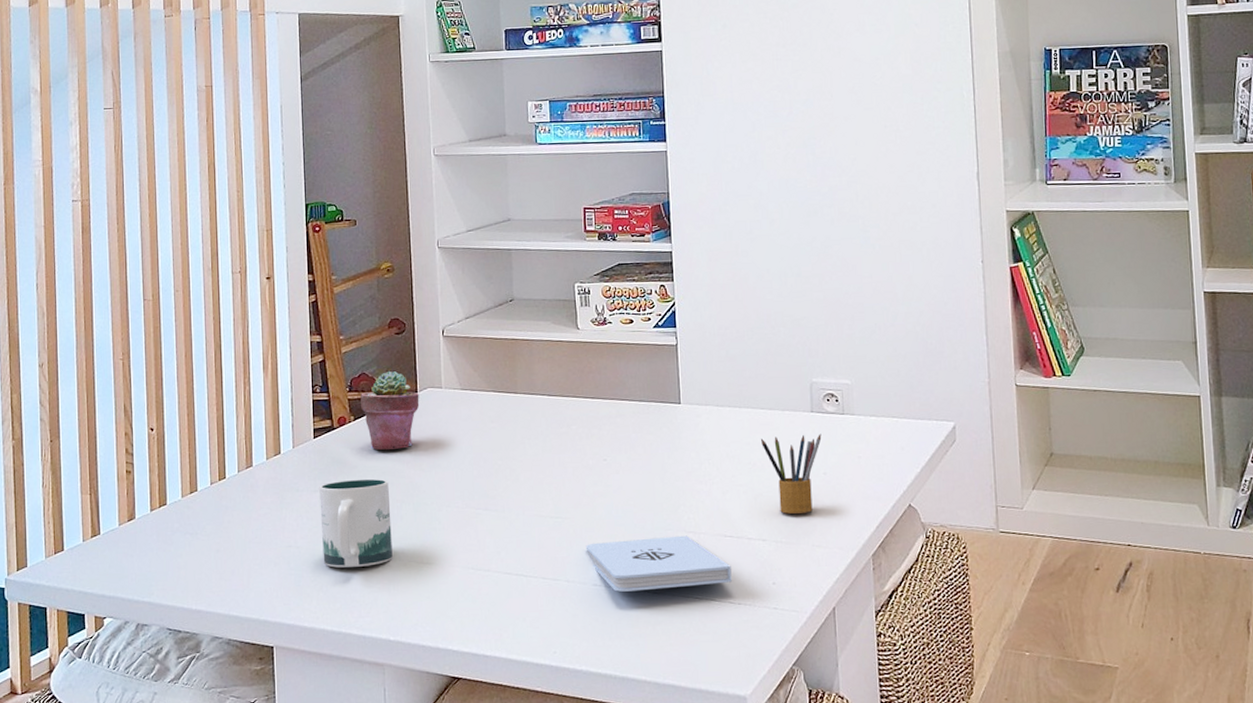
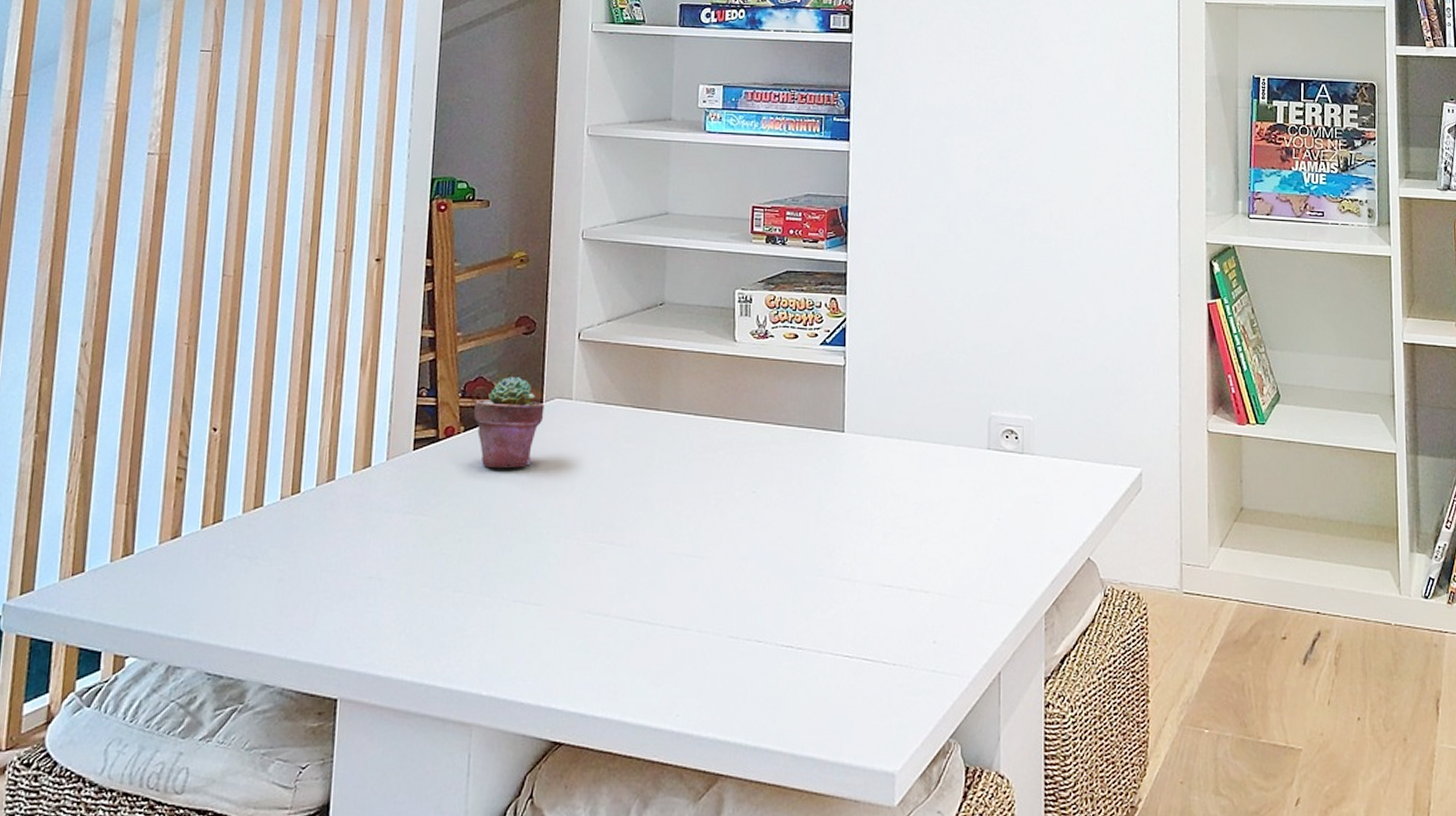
mug: present [319,478,393,568] -> none [410,501,498,605]
notepad: present [585,535,732,592] -> none [724,583,888,646]
pencil box: present [760,433,822,514] -> none [930,473,997,563]

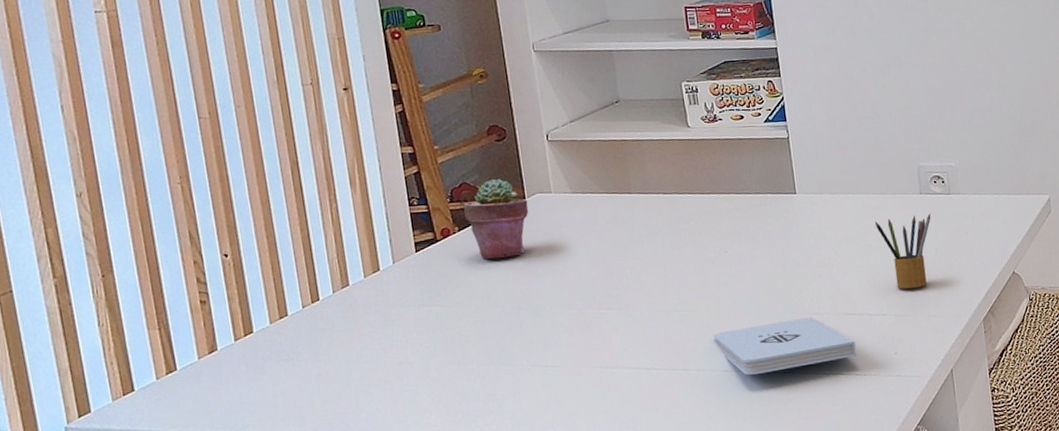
notepad: none [724,583,888,646] -> present [713,317,857,375]
pencil box: none [930,473,997,563] -> present [874,213,931,289]

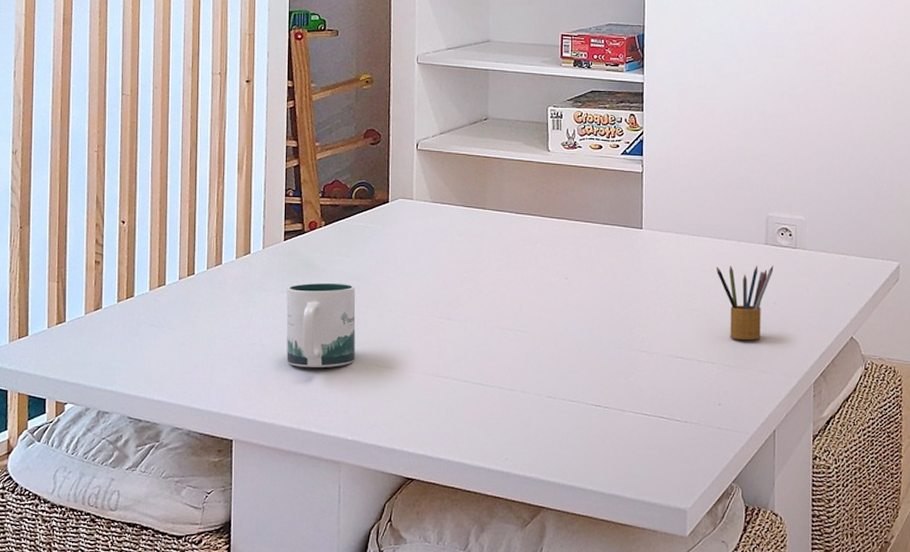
mug: none [427,288,515,380] -> present [286,282,356,367]
potted succulent: present [463,178,529,259] -> none [333,179,390,256]
notepad: present [713,317,857,375] -> none [543,354,680,405]

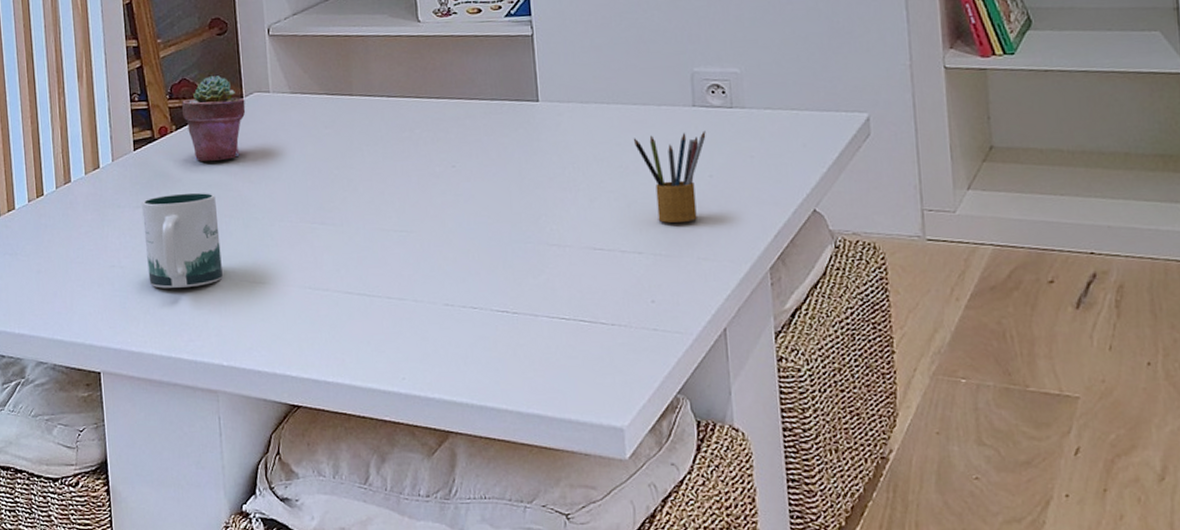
potted succulent: none [333,179,390,256] -> present [182,75,246,161]

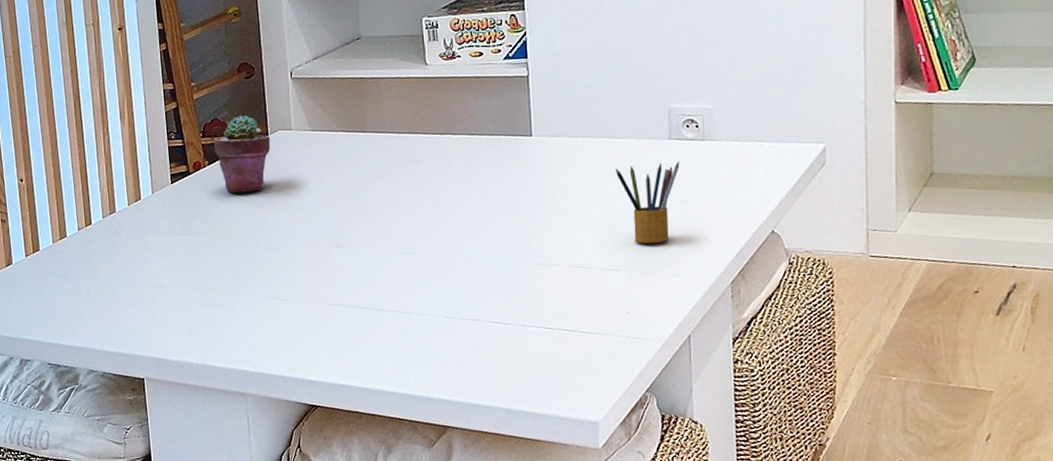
mug: present [142,192,223,288] -> none [179,220,251,305]

